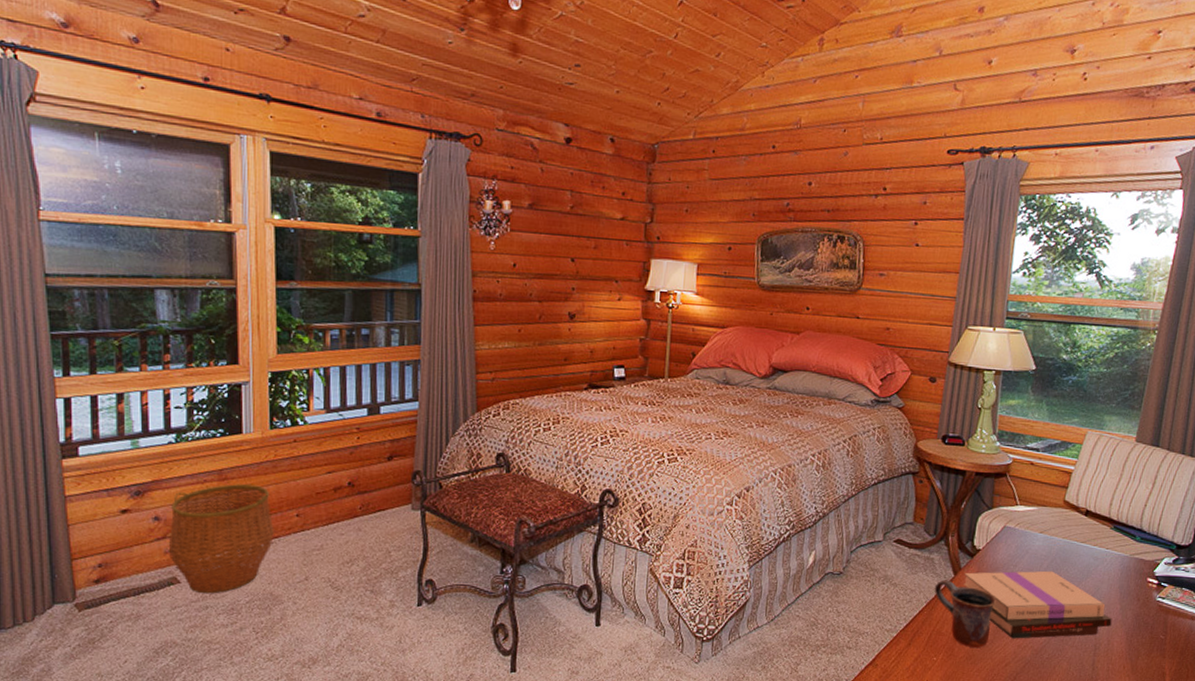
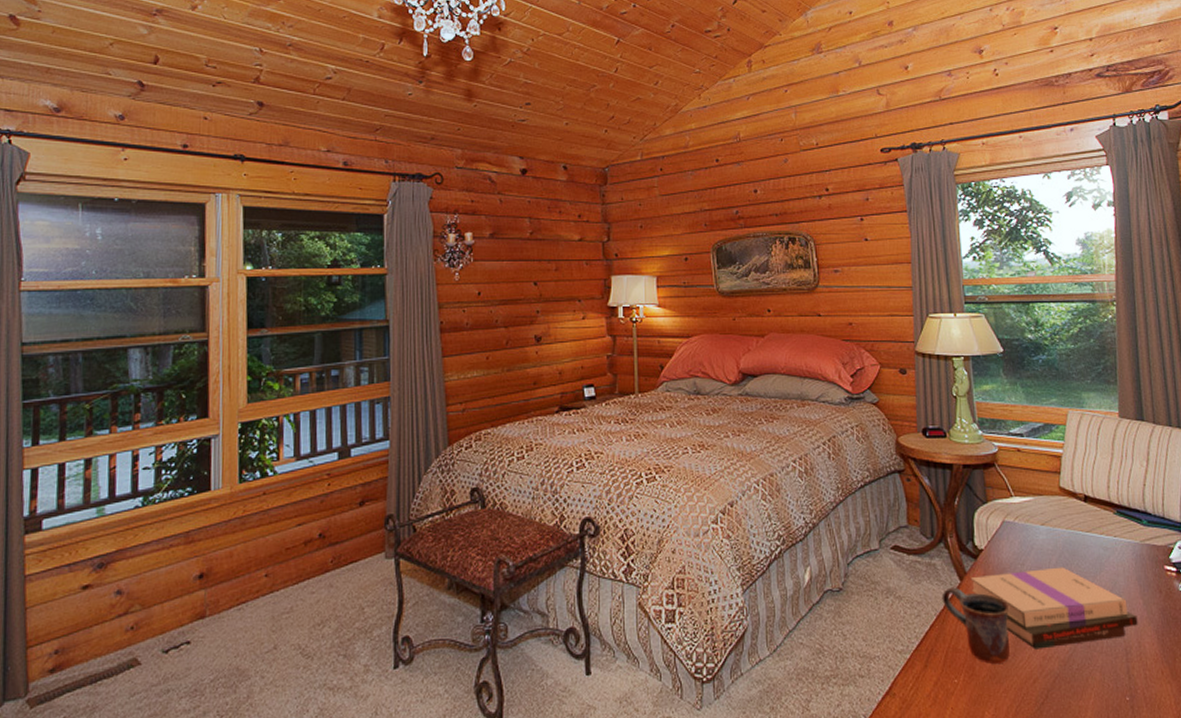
basket: present [168,484,274,594] -> none [129,545,242,675]

